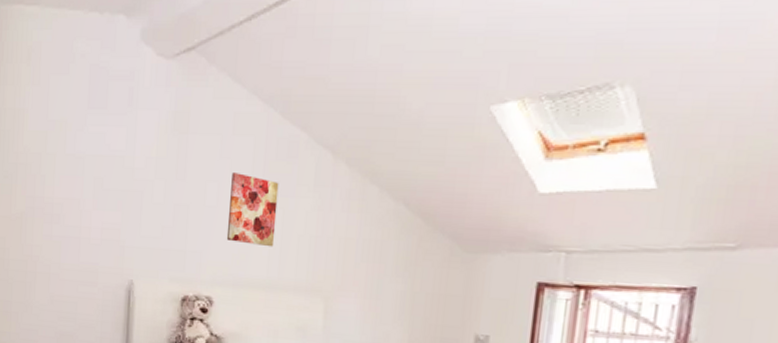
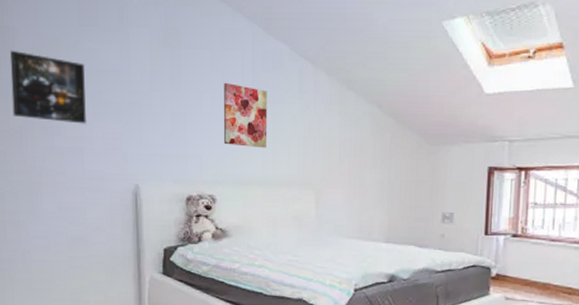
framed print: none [15,133,90,213] -> present [10,50,87,124]

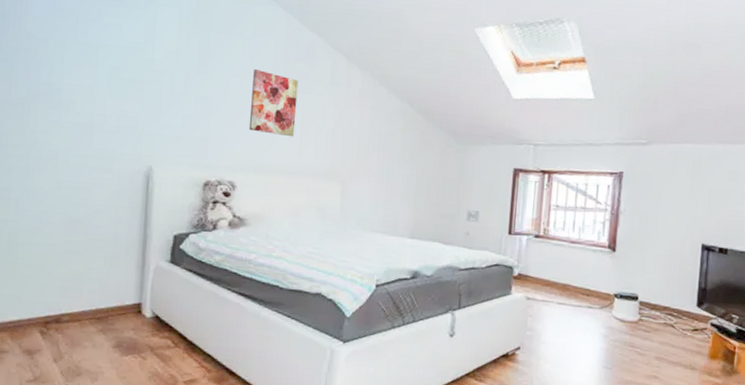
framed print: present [10,50,87,124] -> none [16,17,105,100]

